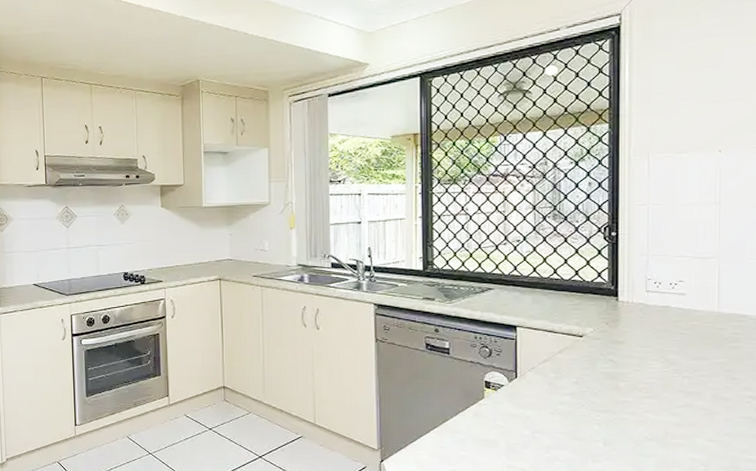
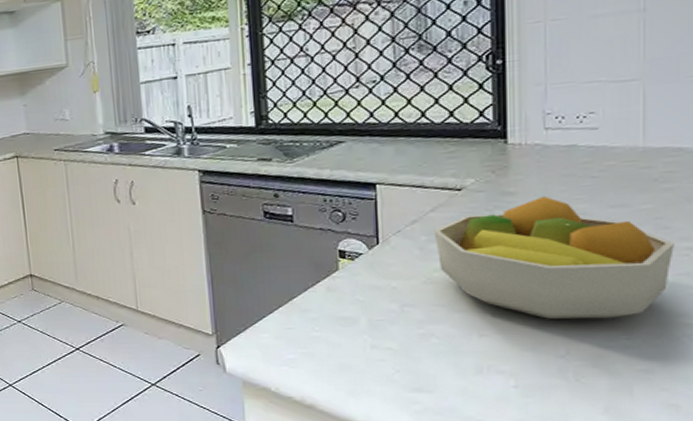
fruit bowl: none [560,346,740,452] -> present [434,195,674,320]

